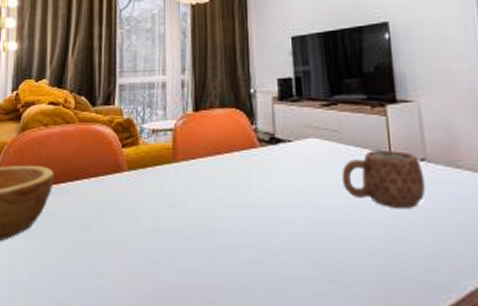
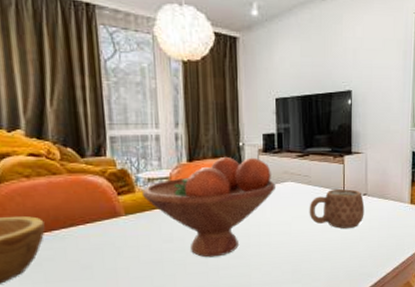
fruit bowl: none [145,106,295,232] -> present [141,157,275,258]

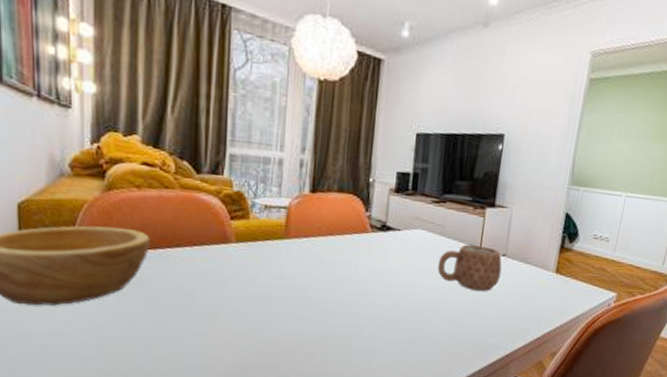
fruit bowl: present [141,157,275,258] -> none [256,192,404,302]

